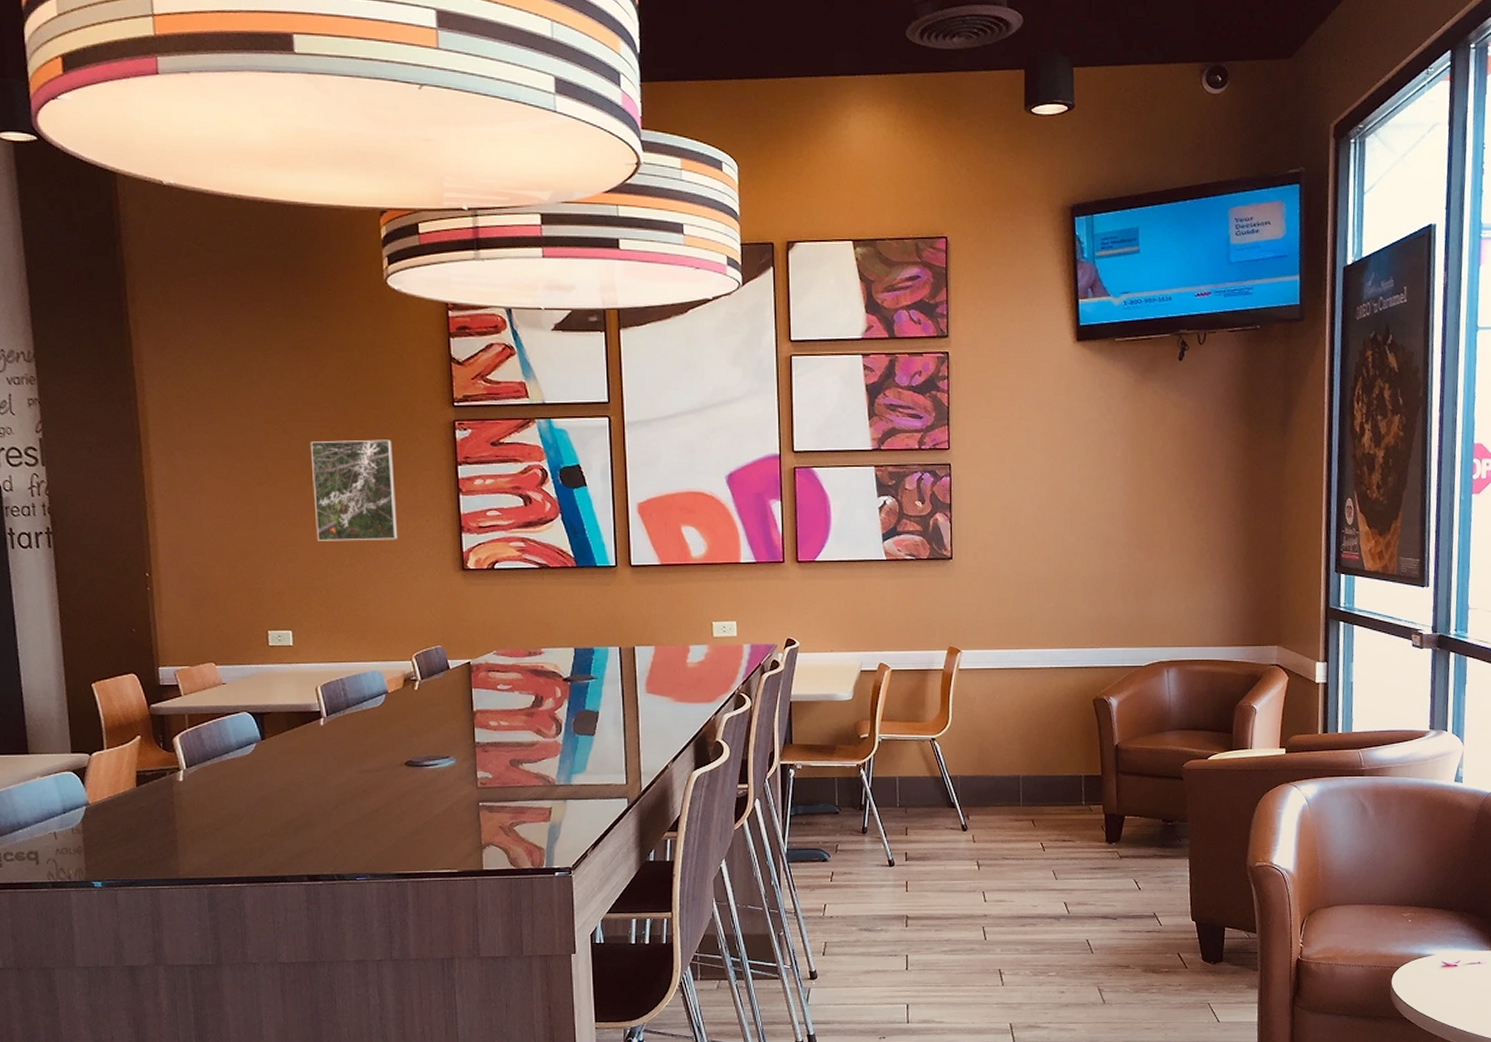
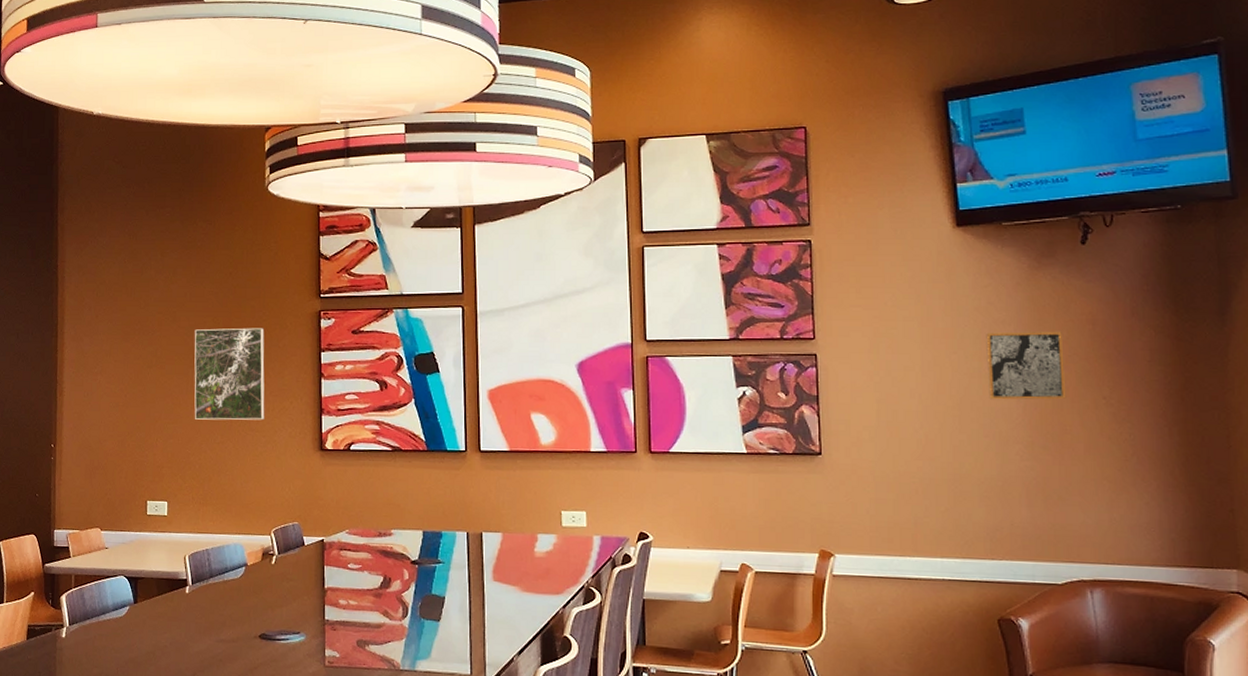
wall art: none [1096,441,1159,505] -> present [986,331,1067,400]

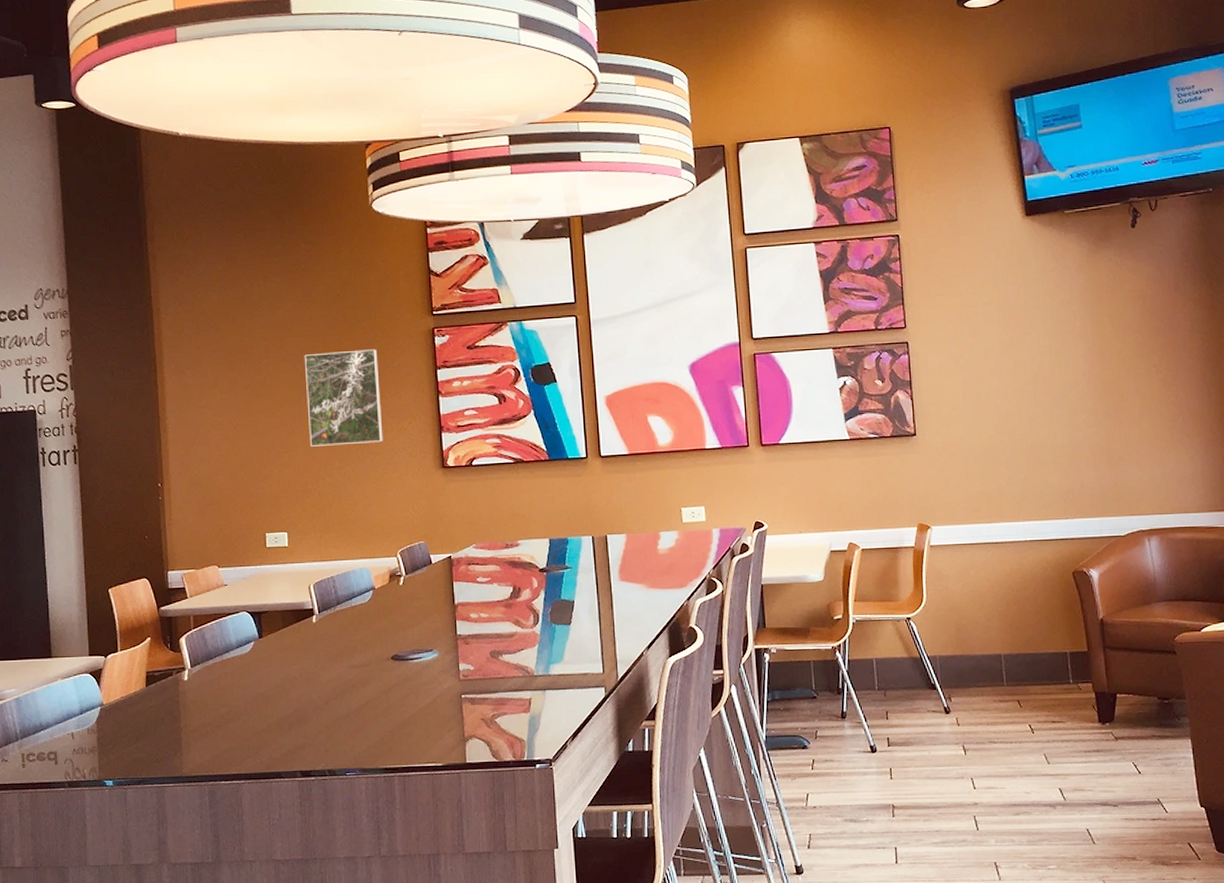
wall art: present [986,331,1067,400] -> none [1054,307,1123,374]

